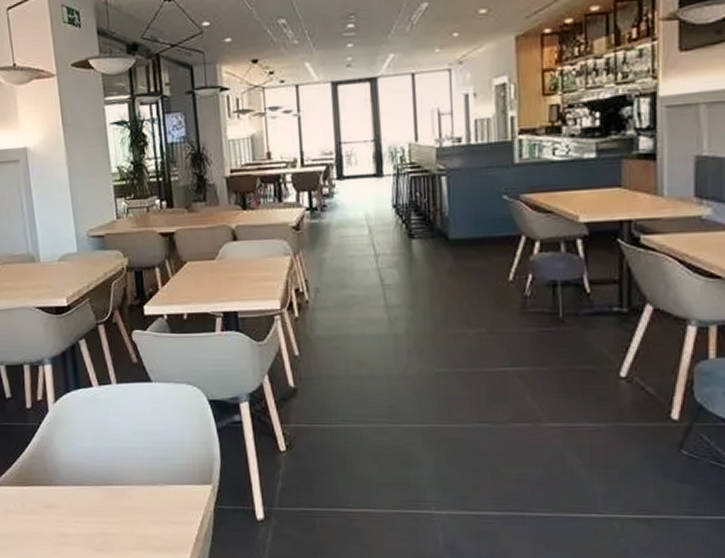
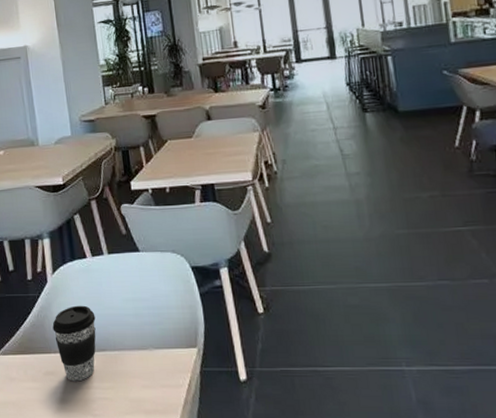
coffee cup: none [54,437,102,516] -> present [52,305,96,382]

